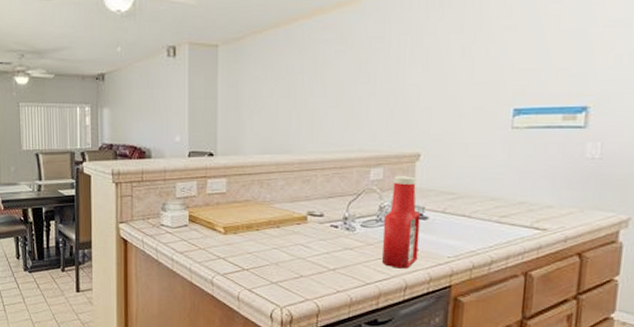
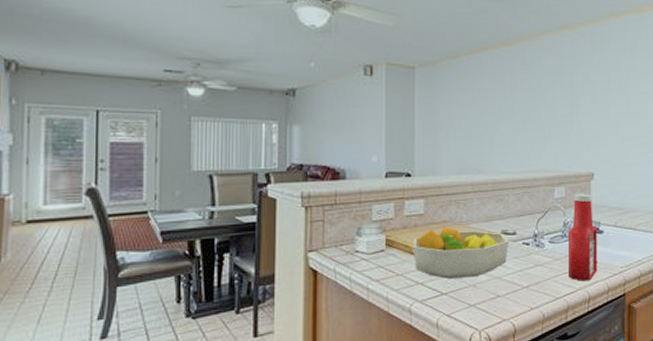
fruit bowl: none [214,206,316,256] -> present [412,227,510,279]

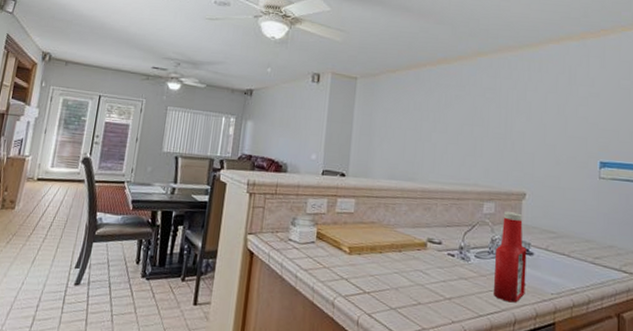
fruit bowl: present [412,227,510,279] -> none [340,228,435,281]

